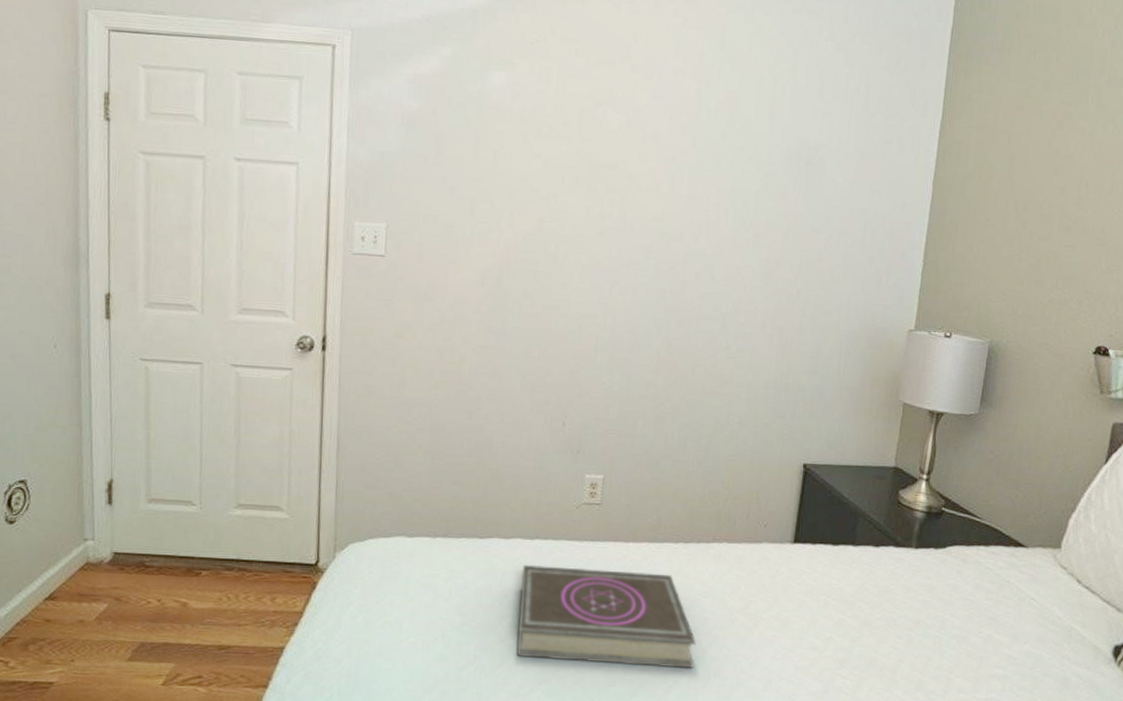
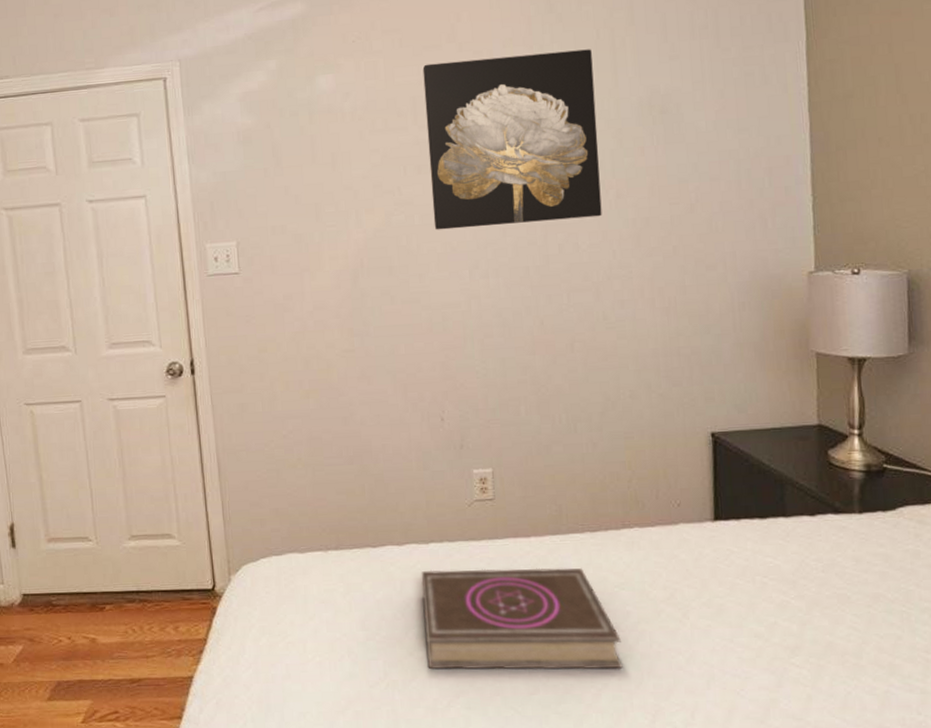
wall art: none [583,78,754,252] -> present [422,49,602,230]

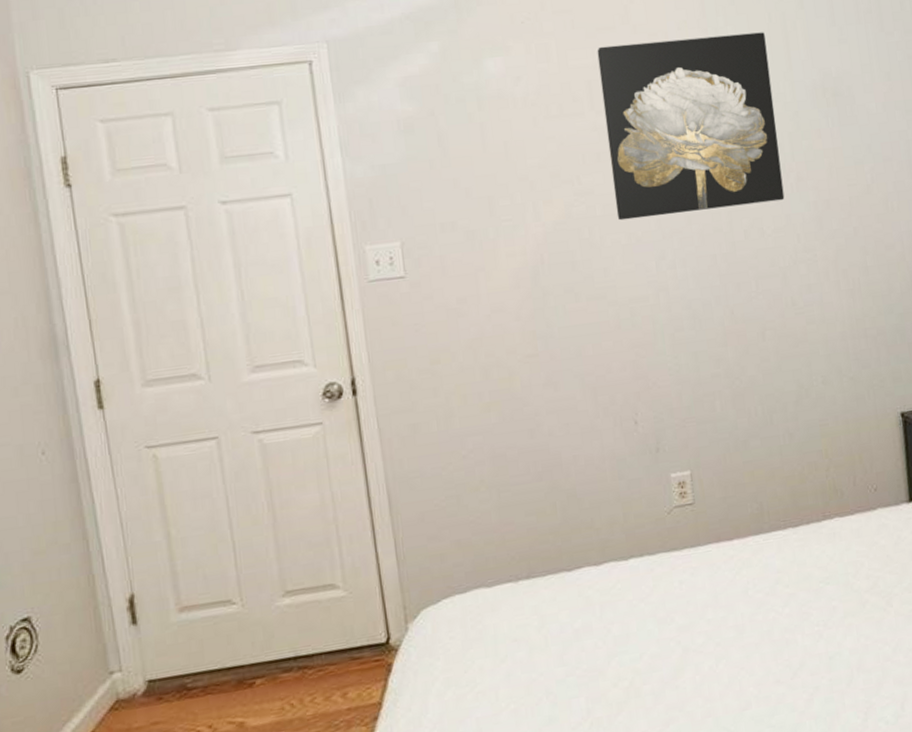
book: present [421,567,623,670] -> none [621,566,833,700]

